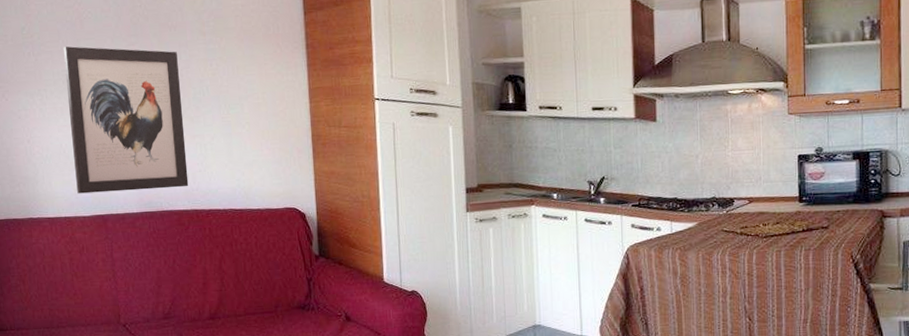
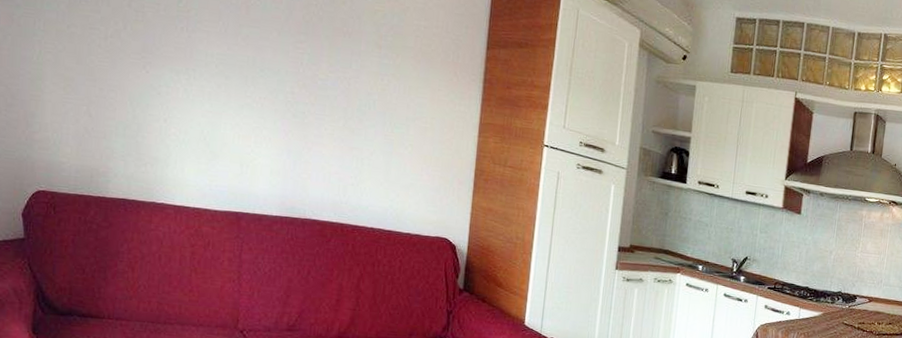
wall art: present [63,46,189,194] -> none [212,30,348,199]

